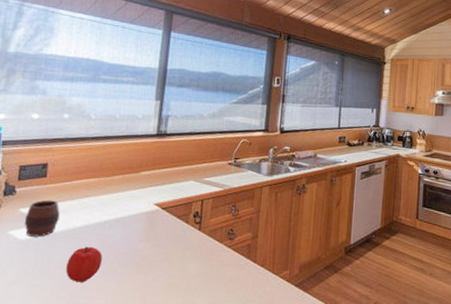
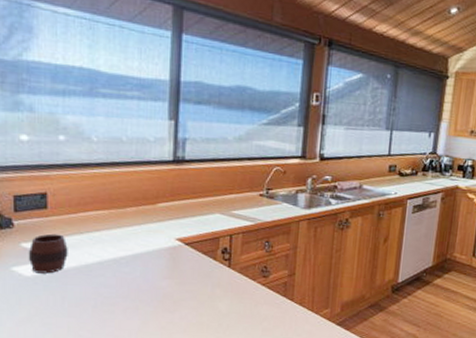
fruit: present [66,246,103,283] -> none [82,283,123,321]

